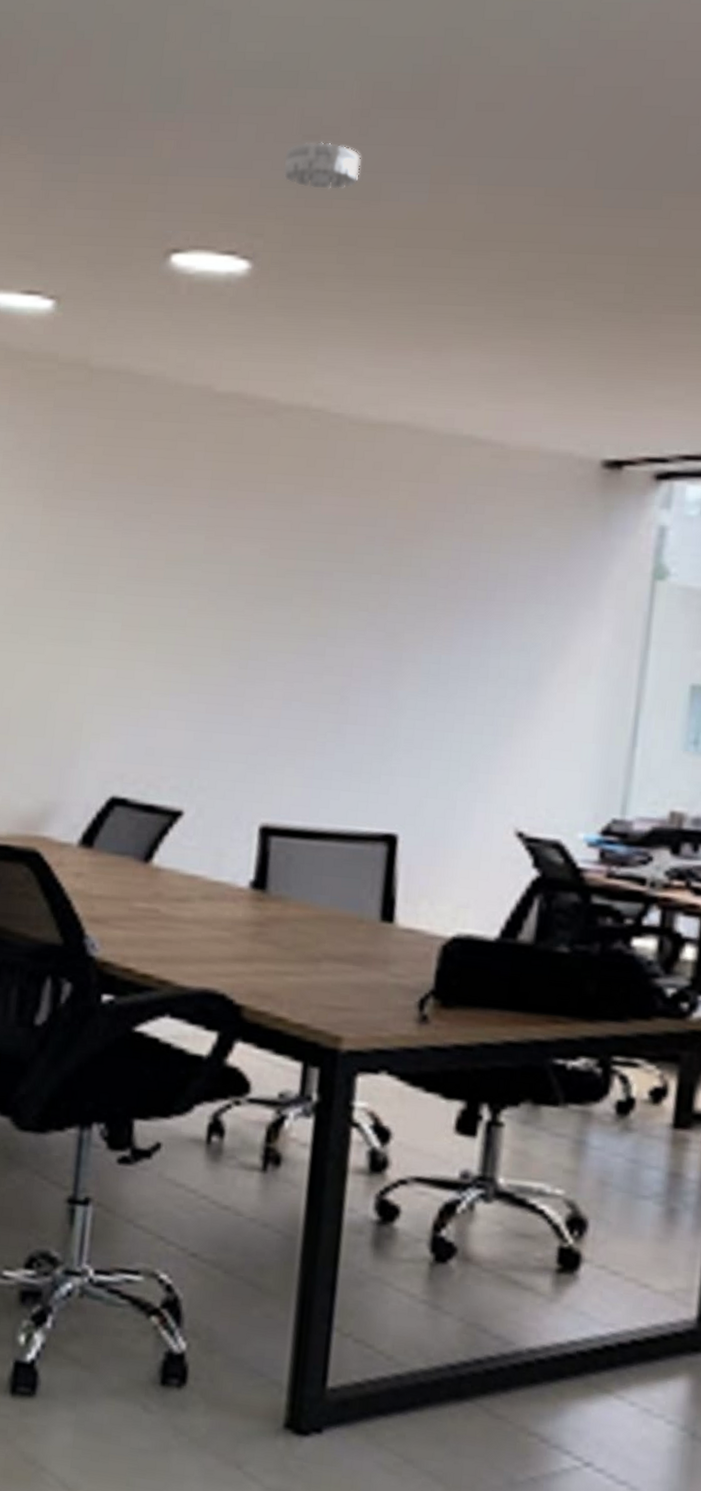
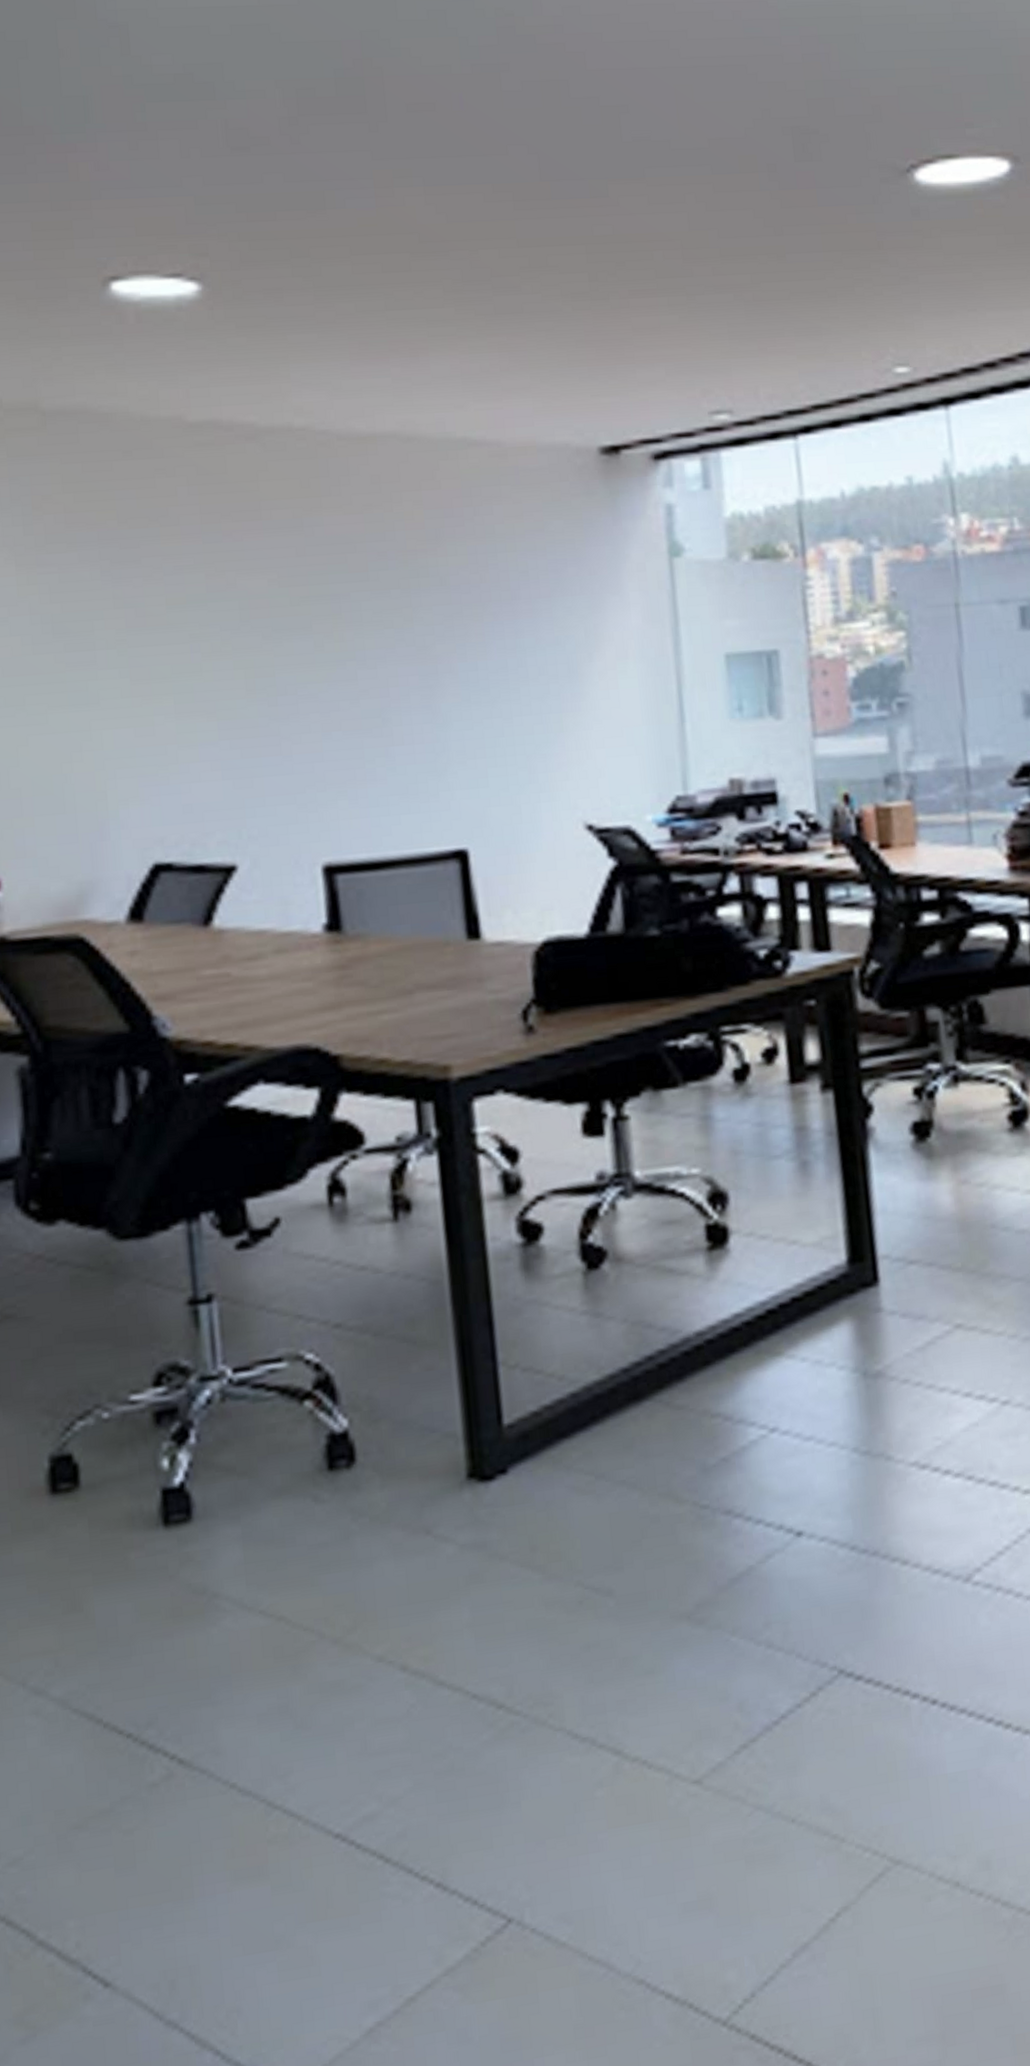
smoke detector: present [283,142,361,190] -> none [215,153,299,203]

